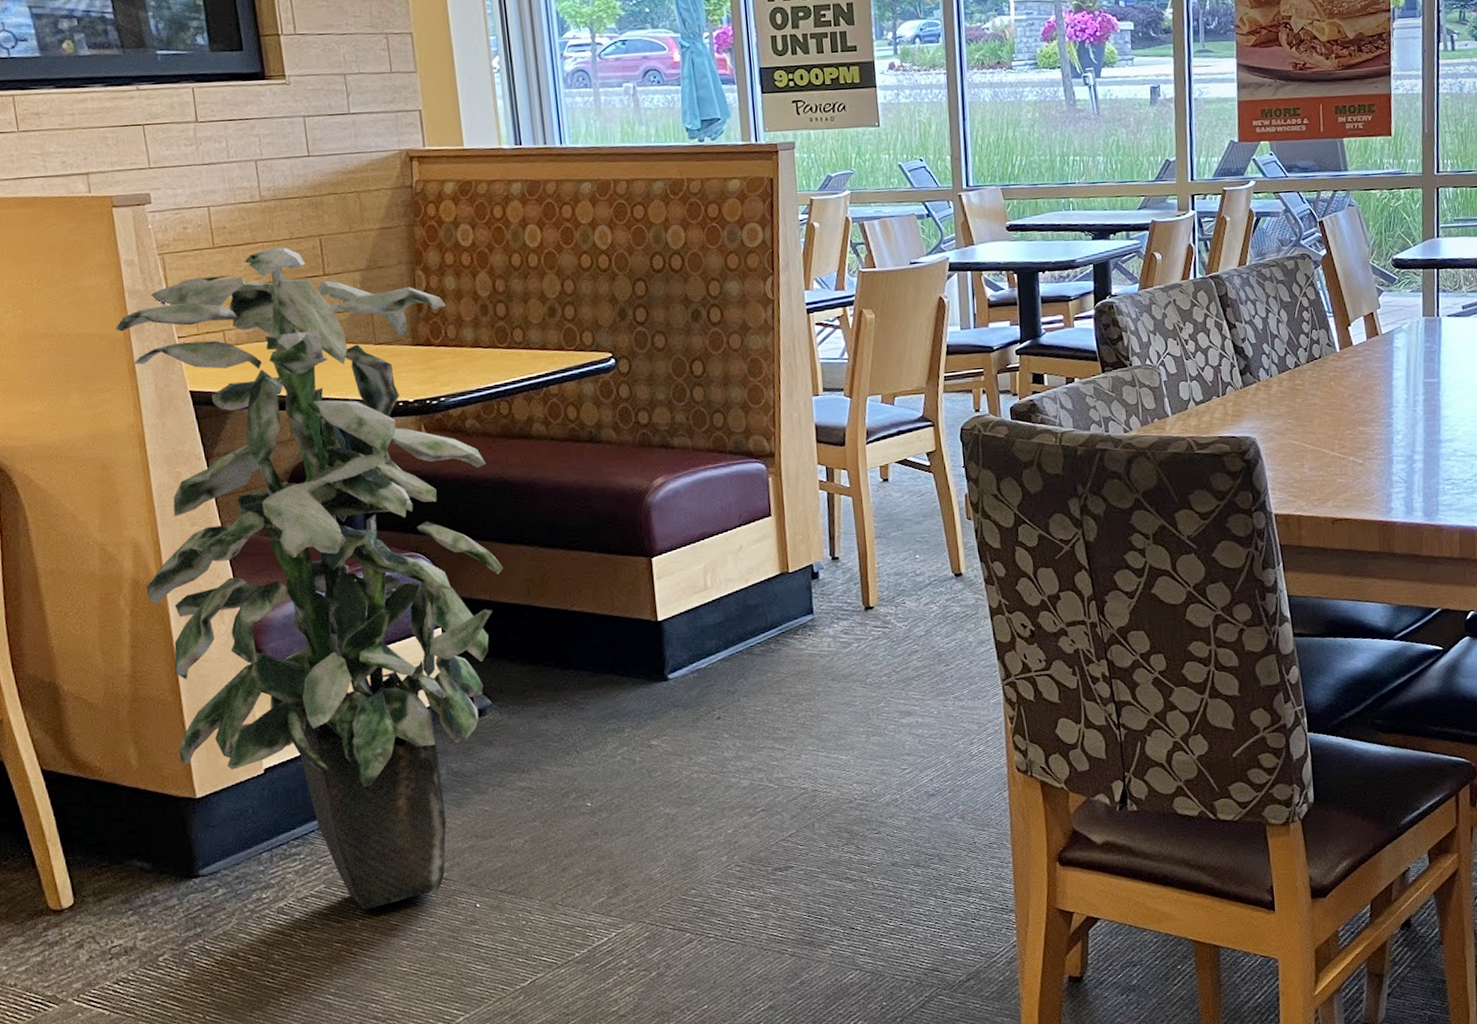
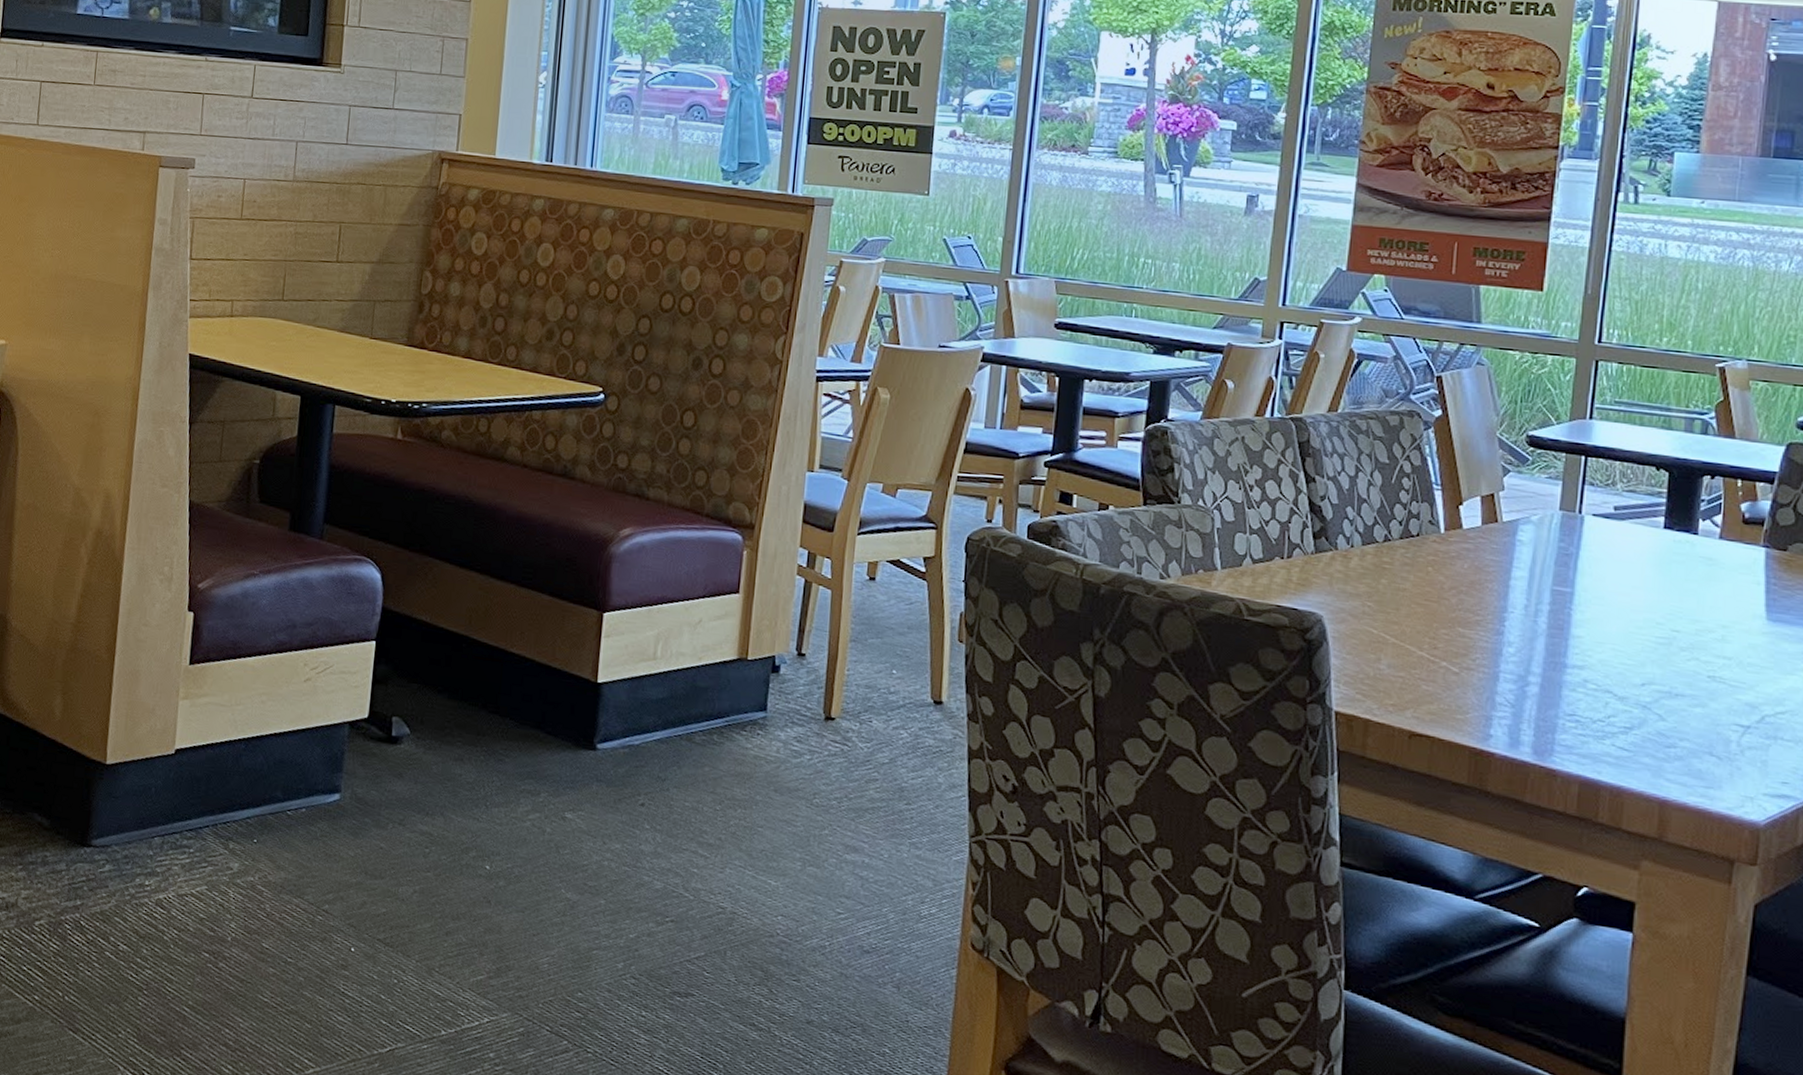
indoor plant: present [116,247,503,910] -> none [99,228,454,925]

